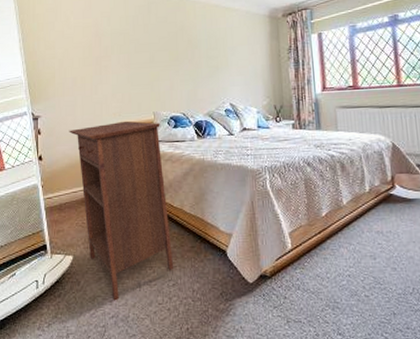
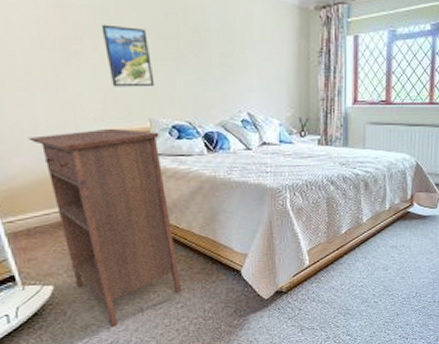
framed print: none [124,44,159,89] -> present [101,24,155,87]

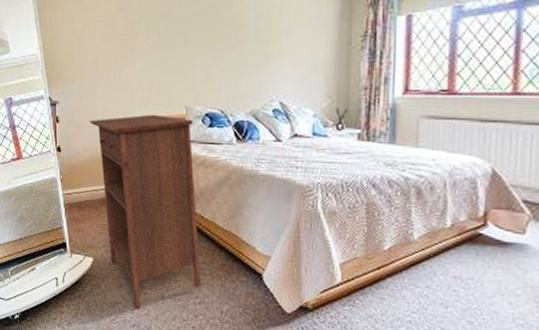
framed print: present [101,24,155,87] -> none [153,20,193,77]

